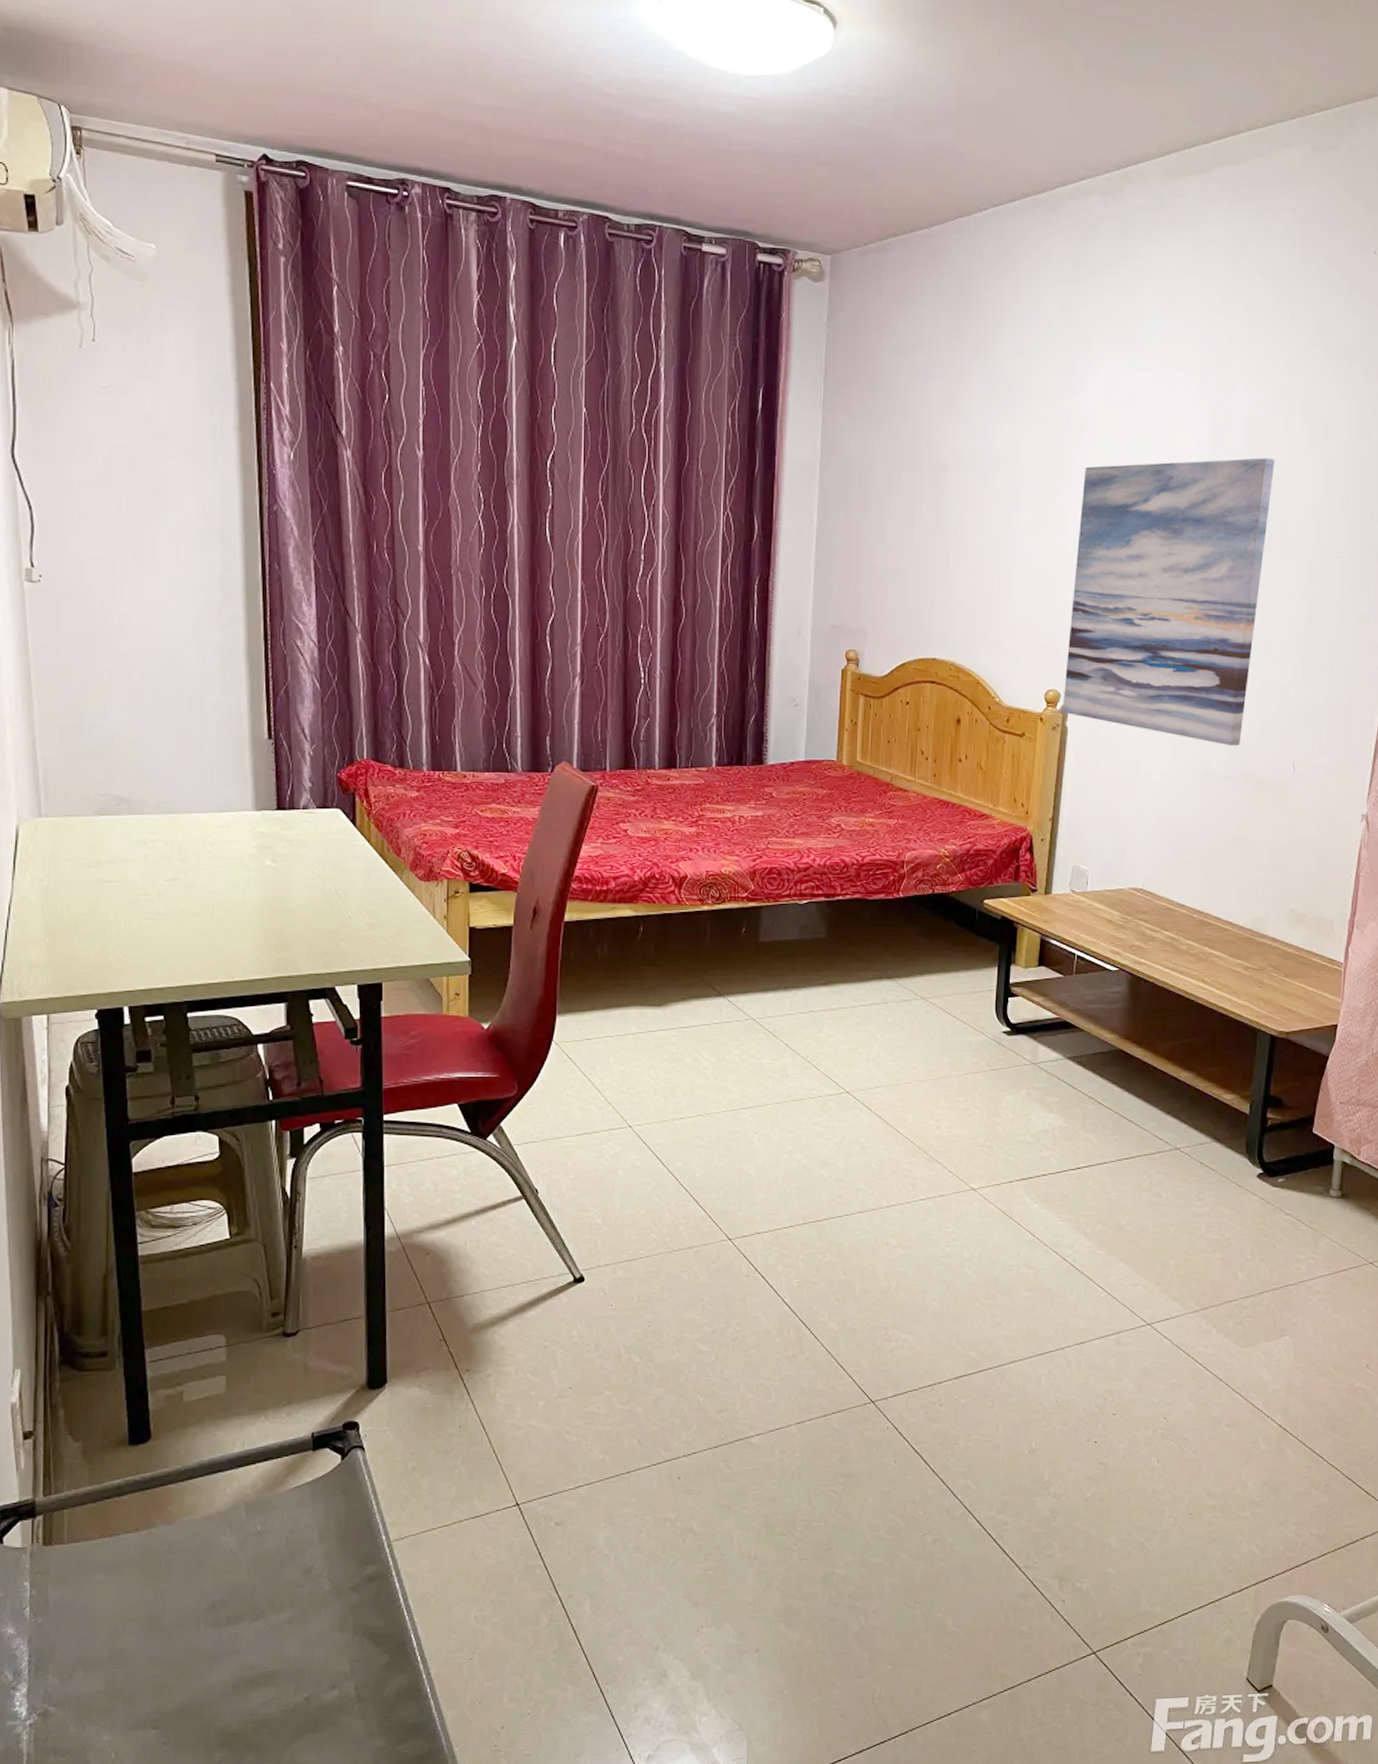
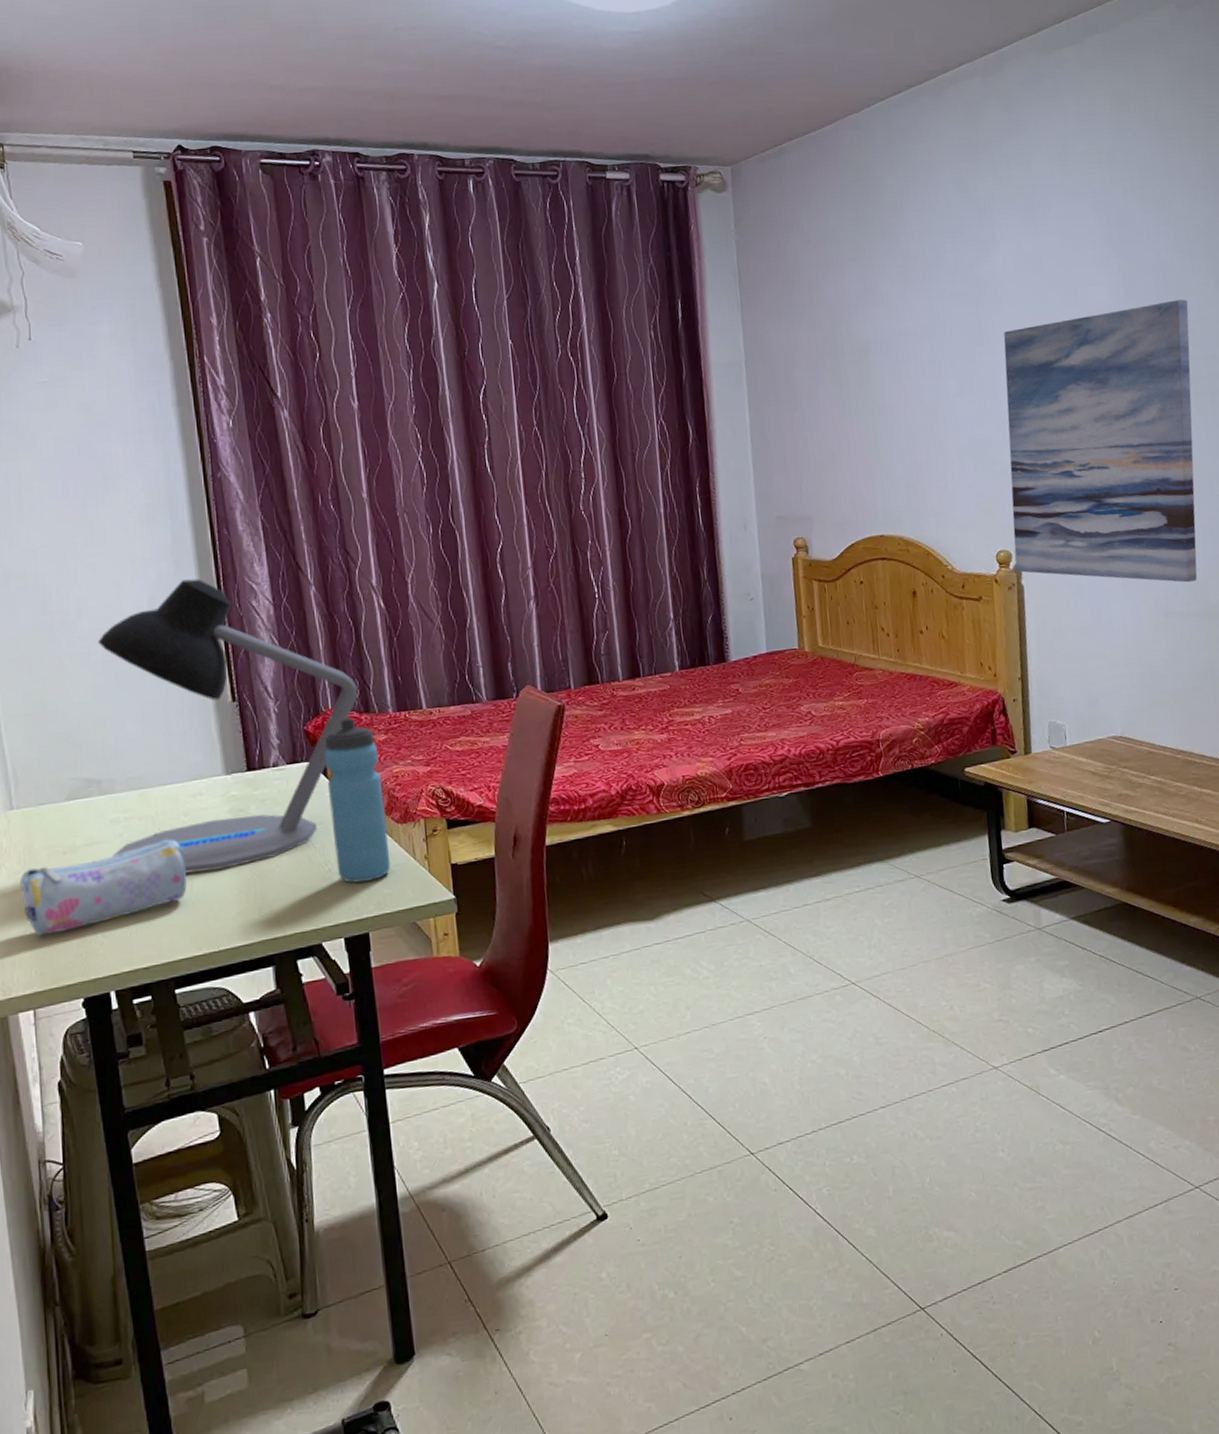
pencil case: none [43,866,208,944] -> present [20,839,187,936]
desk lamp: none [136,610,394,904] -> present [98,578,358,874]
water bottle: none [355,770,411,933] -> present [324,717,391,883]

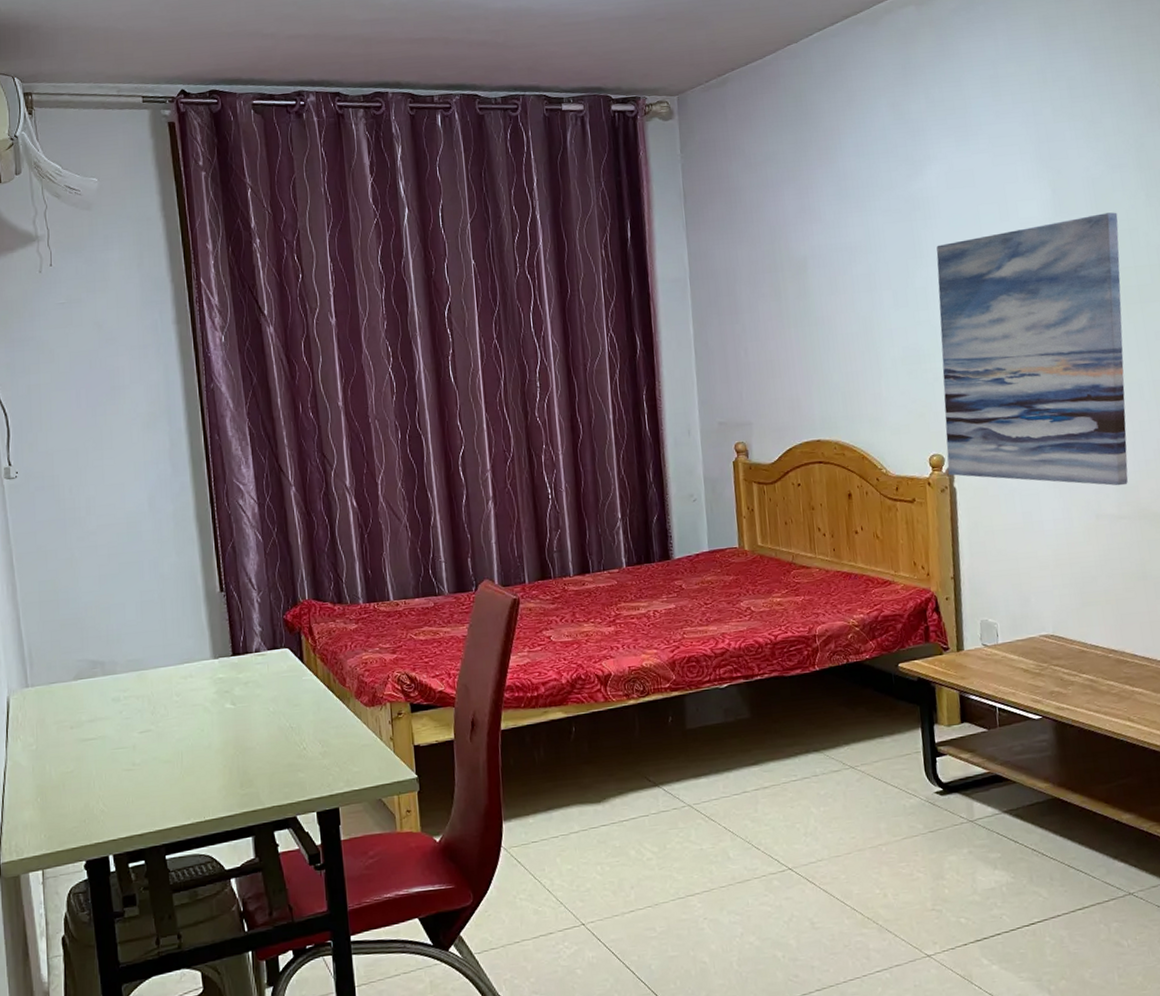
pencil case: present [20,839,187,936] -> none [33,716,178,803]
desk lamp: present [98,578,358,874] -> none [104,479,332,749]
water bottle: present [324,717,391,883] -> none [301,607,360,761]

